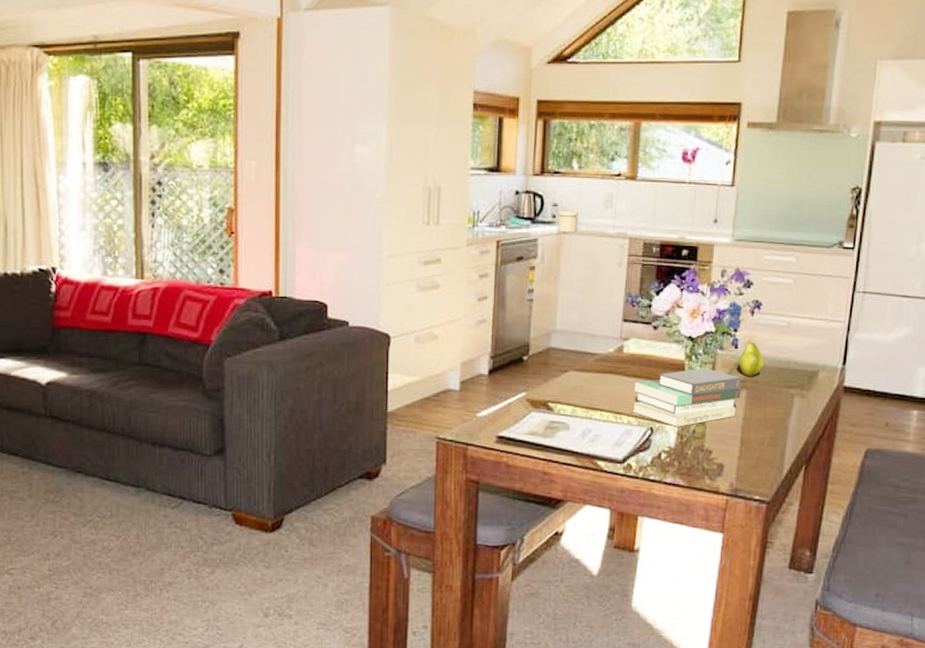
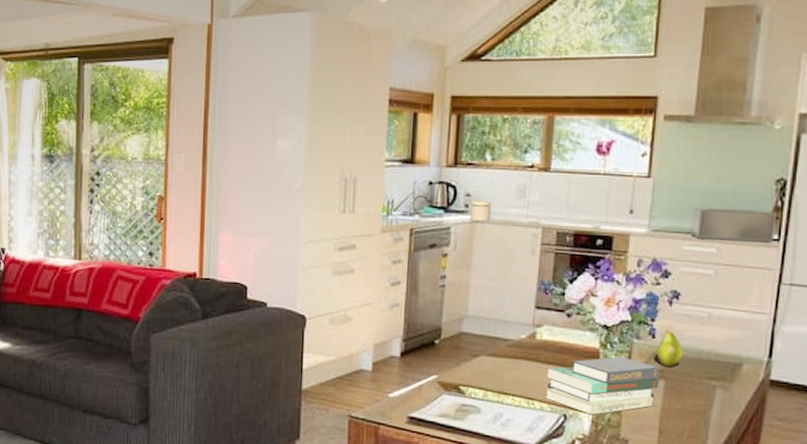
toaster: none [771,216,852,252] -> present [690,207,777,244]

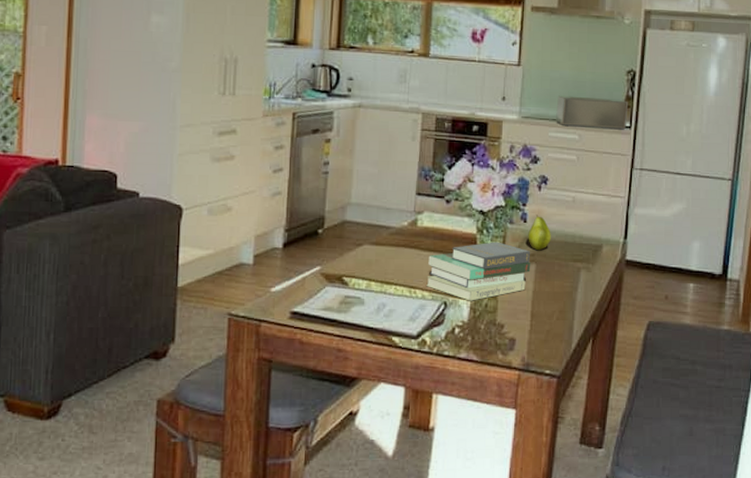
jar: present [470,200,491,222] -> none [353,84,373,107]

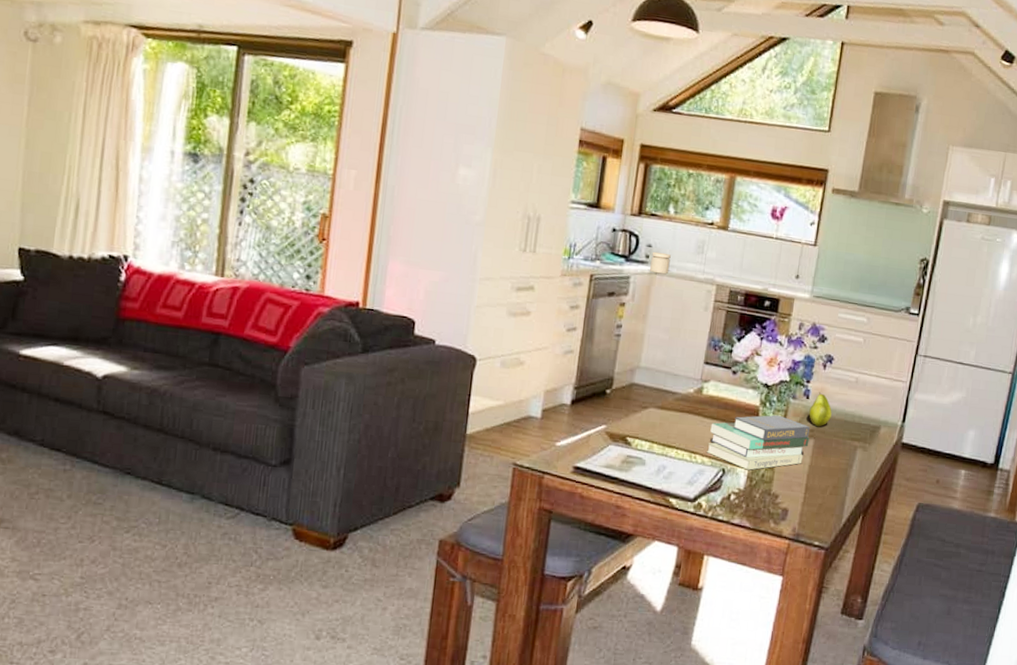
jar: none [353,84,373,107] -> present [650,251,671,275]
toaster: present [556,95,629,131] -> none [846,278,919,318]

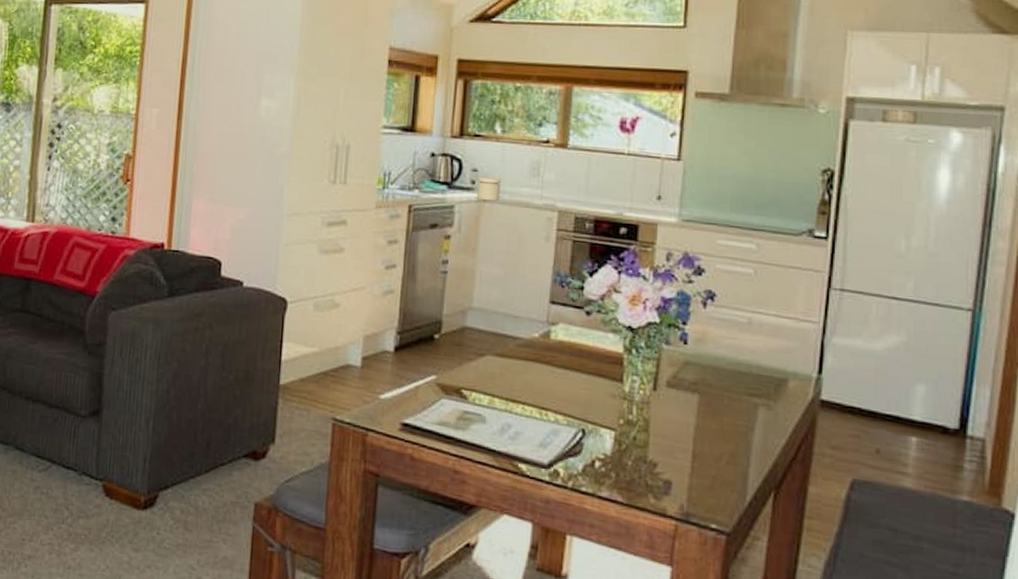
books: present [707,415,810,470] -> none [560,364,692,432]
fruit: present [809,392,832,427] -> none [689,336,719,379]

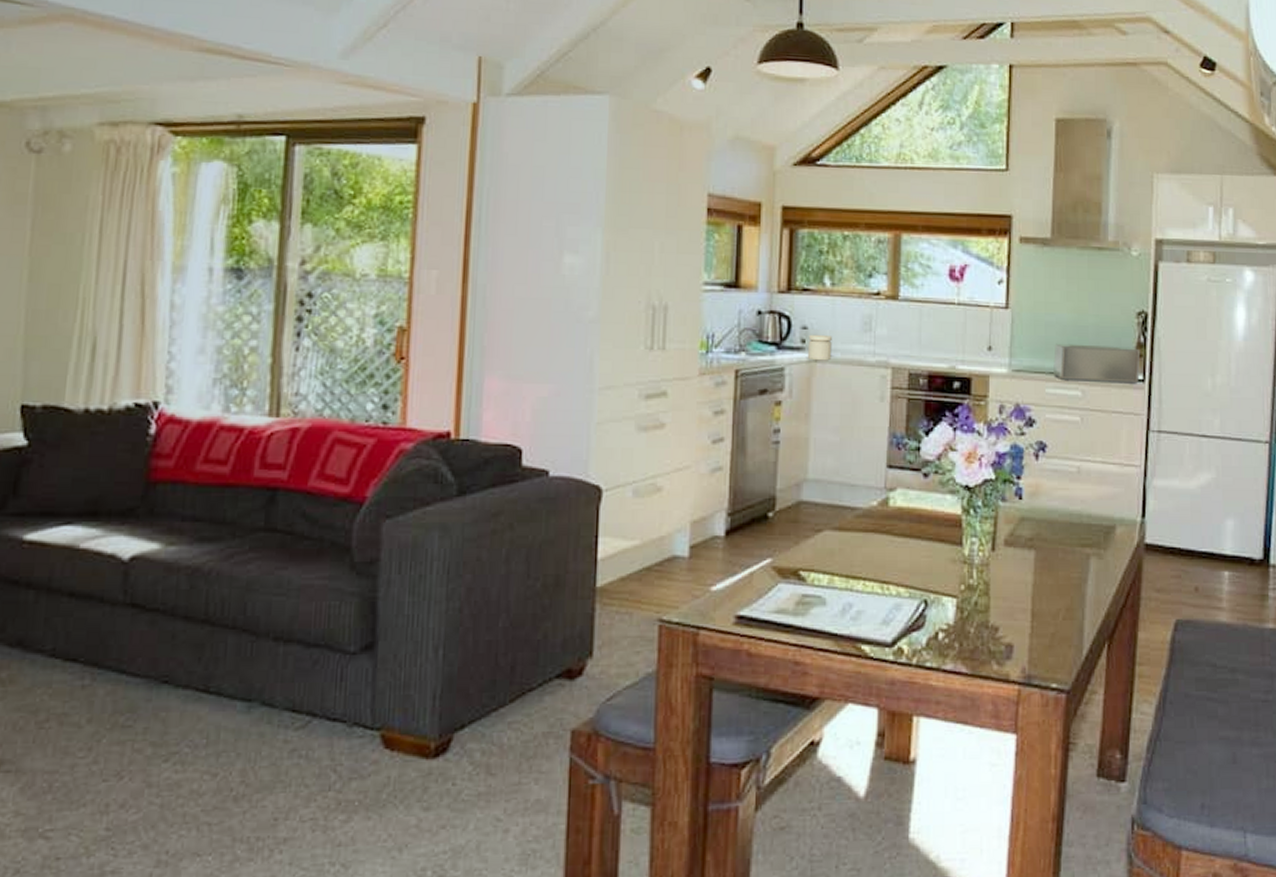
toaster: none [726,196,824,242] -> present [1053,343,1141,385]

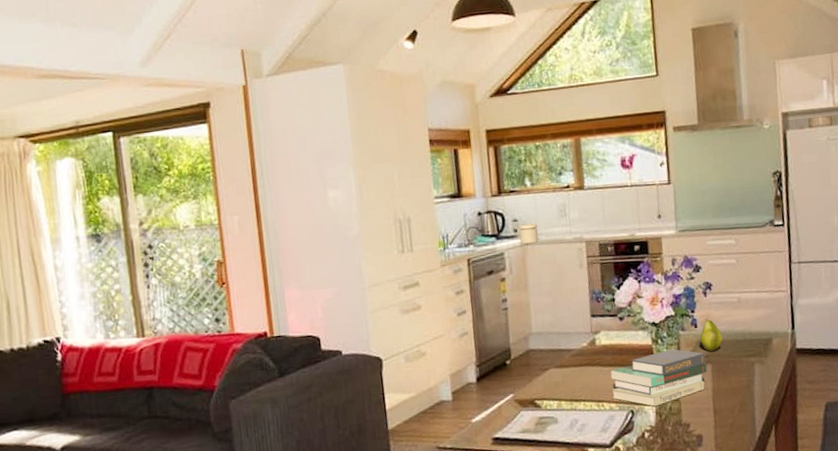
books: none [902,524,1029,598] -> present [610,348,708,407]
fruit: none [1024,489,1053,534] -> present [700,319,723,352]
toaster: present [1053,343,1141,385] -> none [710,200,780,234]

